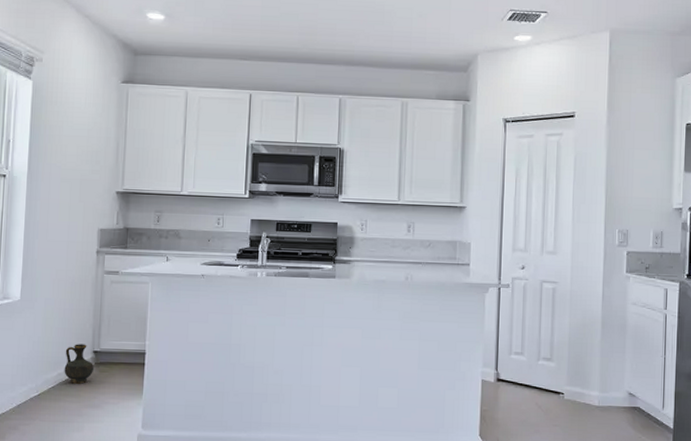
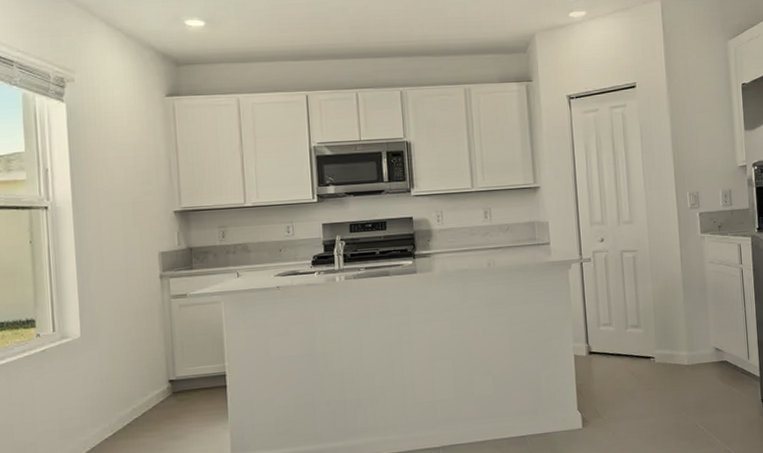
ceramic jug: present [64,344,95,384] -> none [137,374,172,418]

